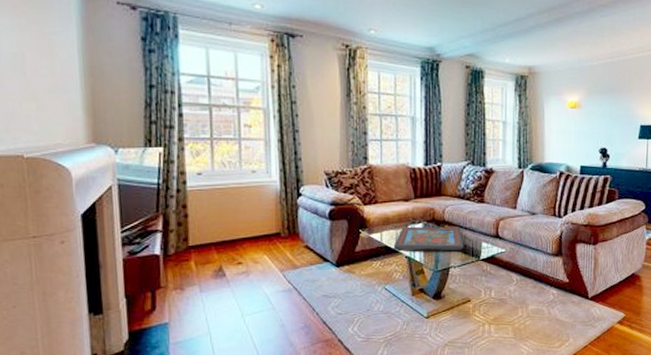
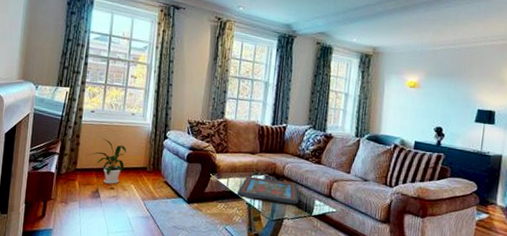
house plant: none [200,206,252,259] -> present [87,139,127,185]

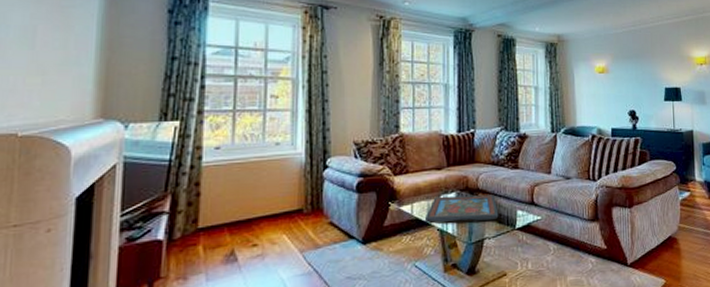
house plant: present [87,139,127,185] -> none [213,182,273,241]

